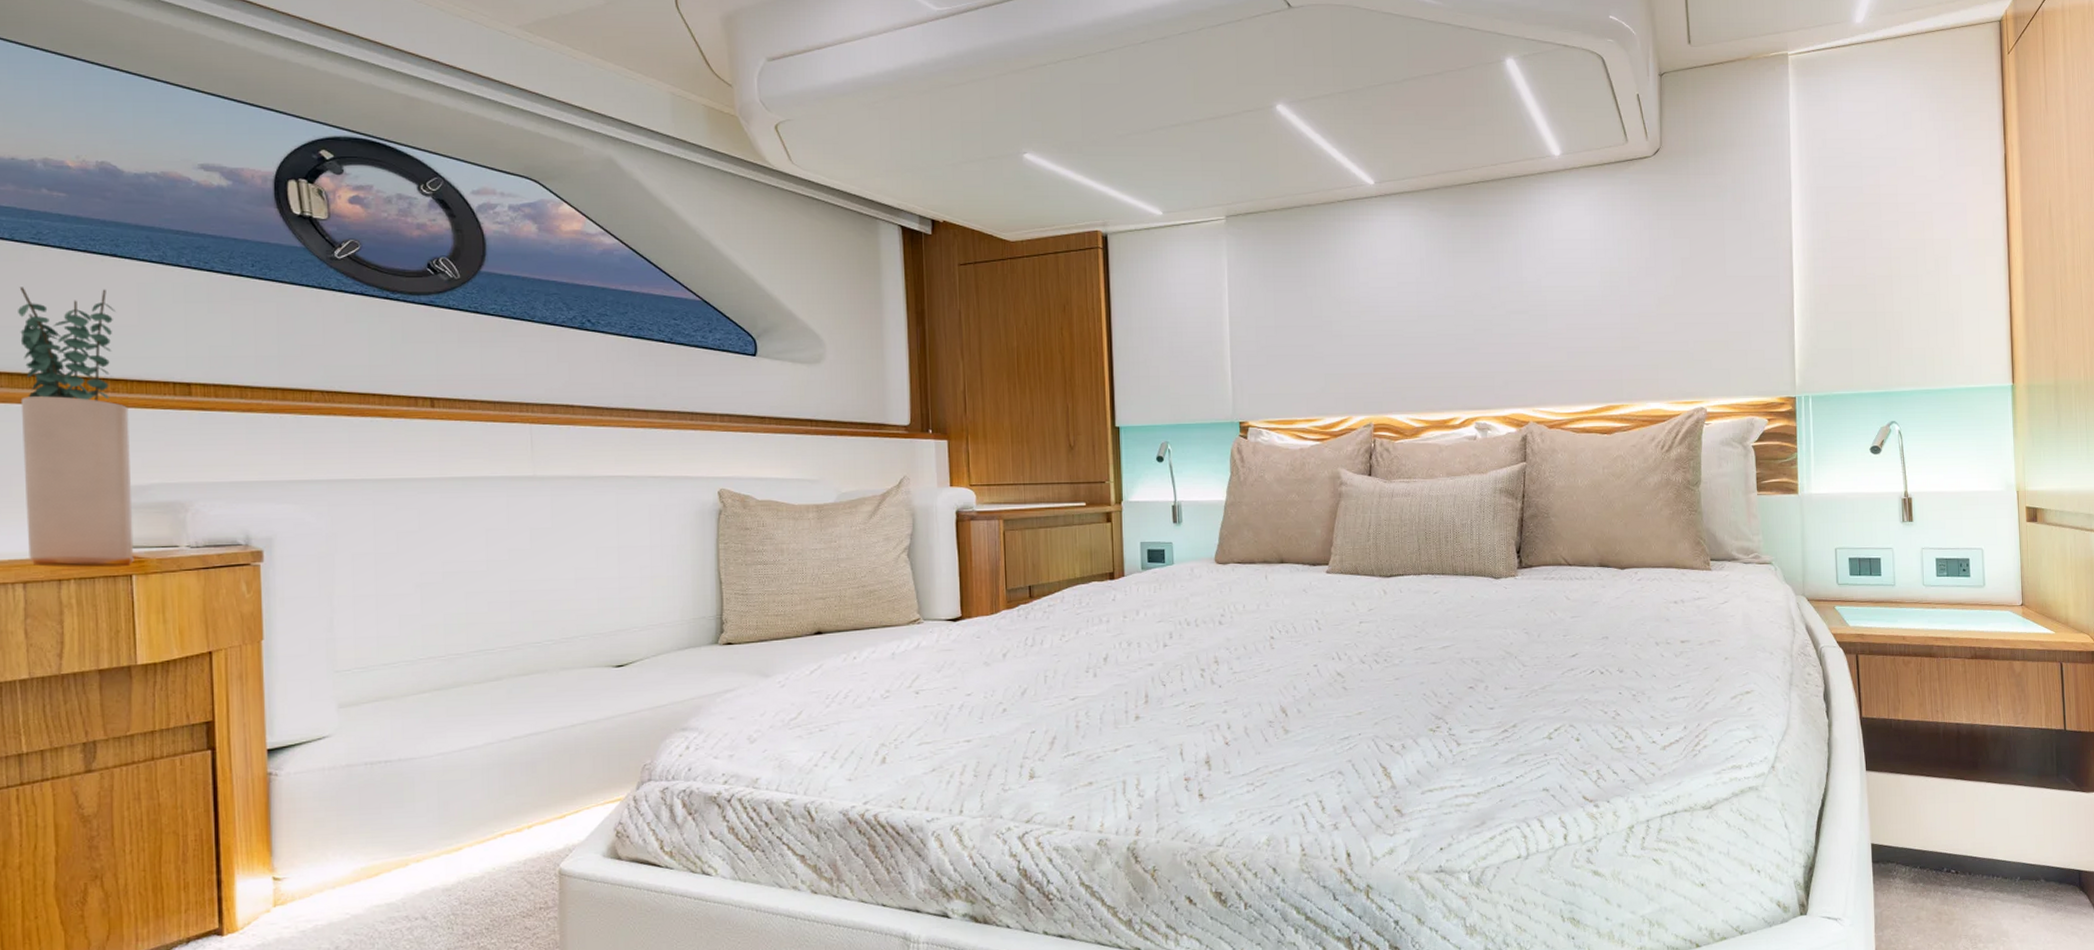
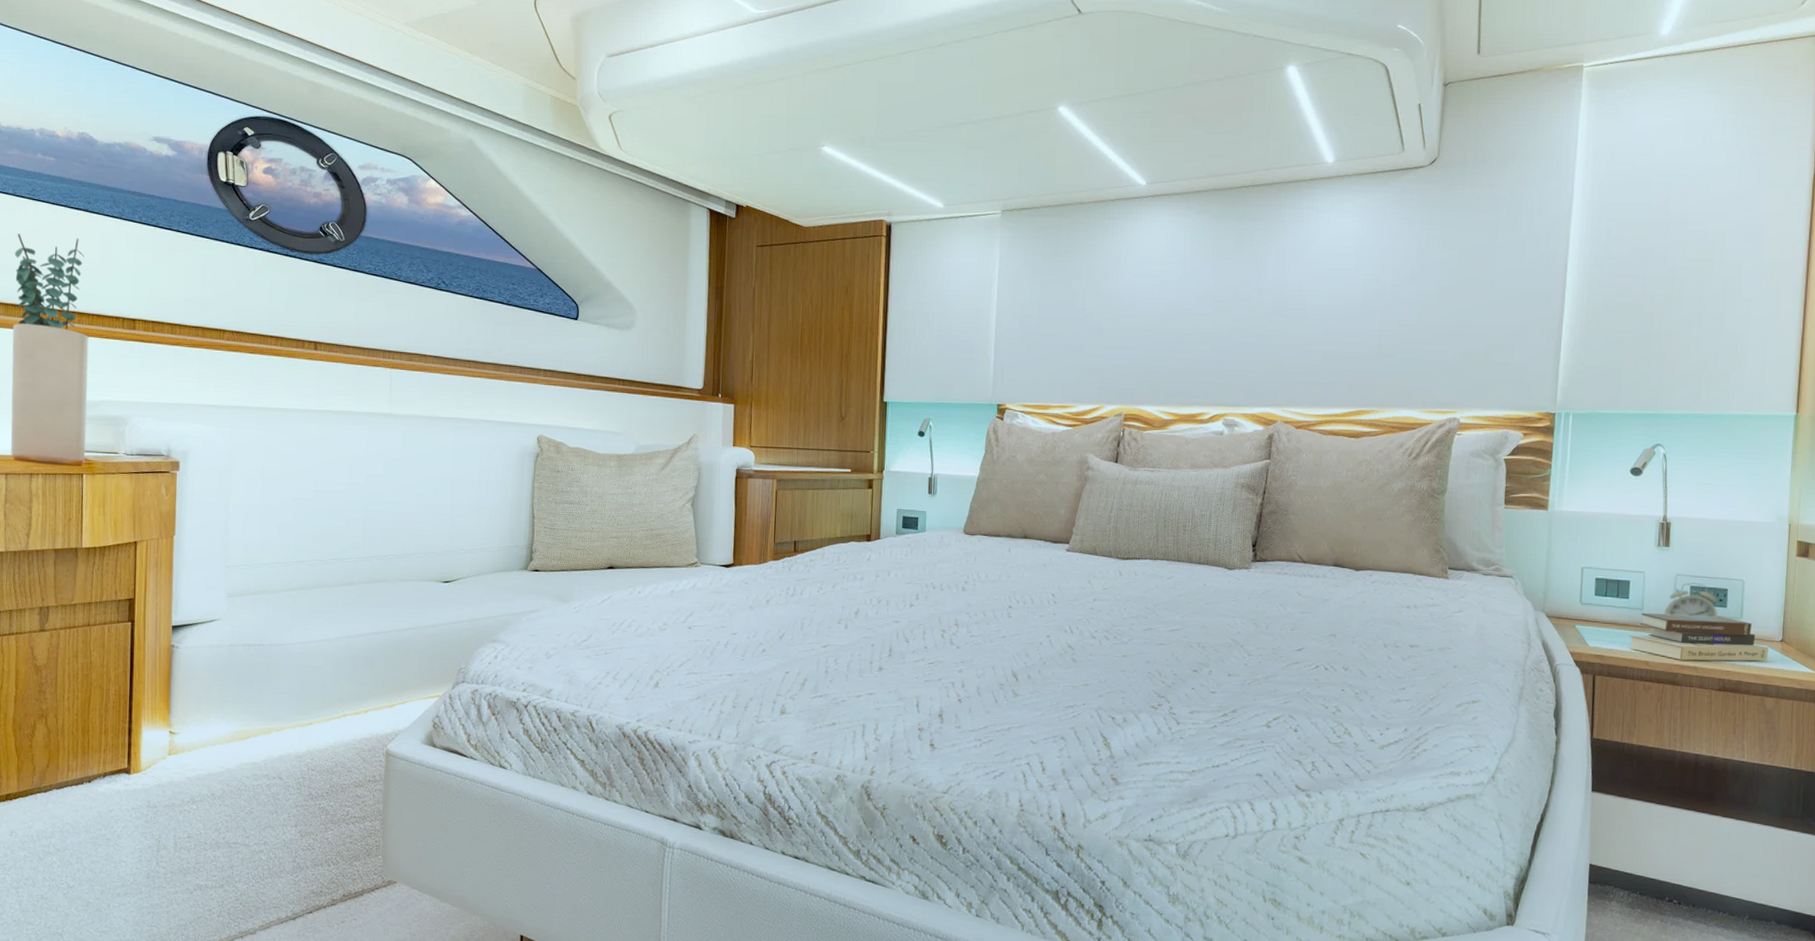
books: none [1885,585,2012,632] -> present [1628,613,1769,662]
alarm clock: none [1915,554,1963,589] -> present [1664,582,1718,617]

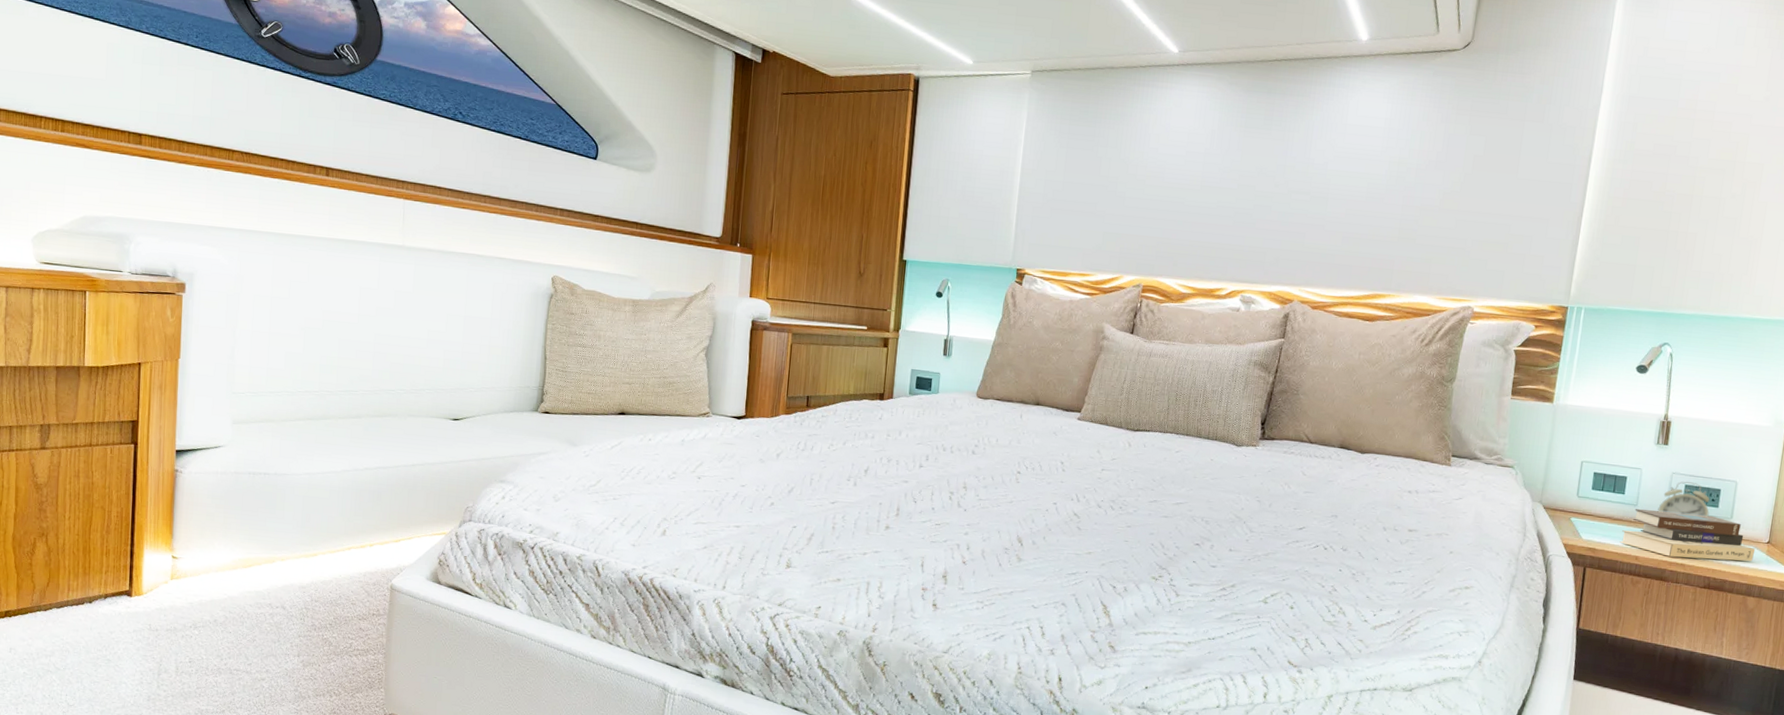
vase: present [10,234,89,467] -> none [11,37,93,284]

